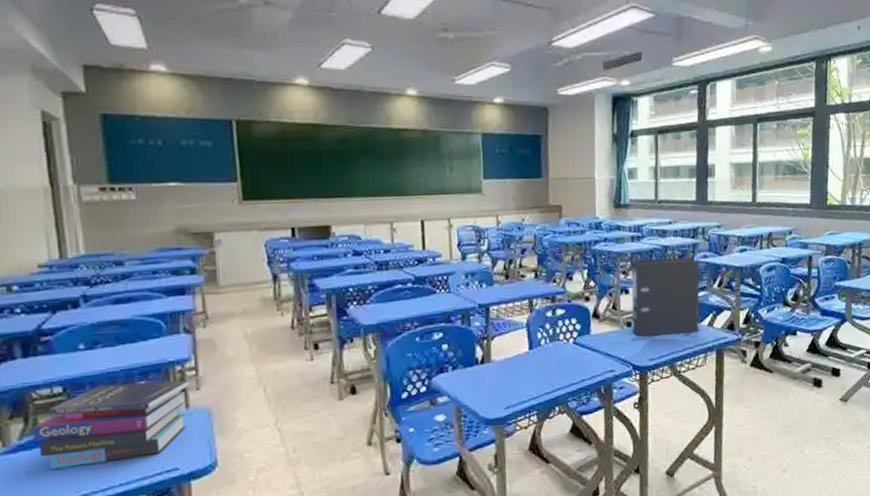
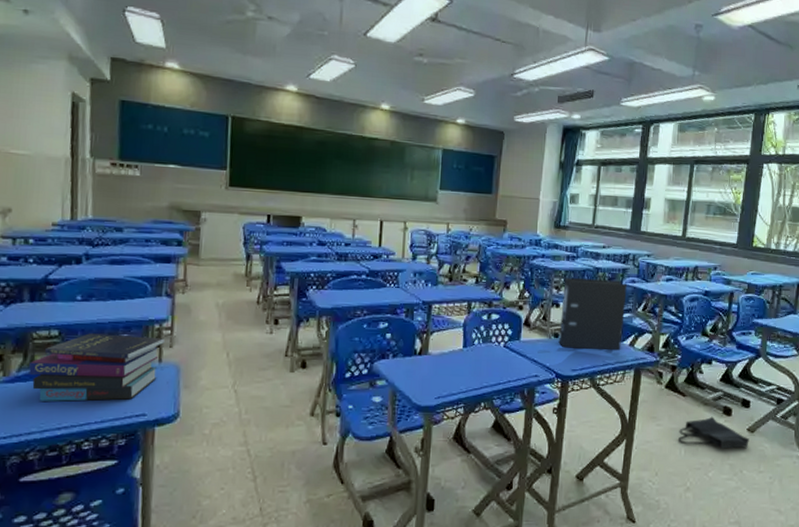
tote bag: none [769,390,843,424] -> present [678,416,749,449]

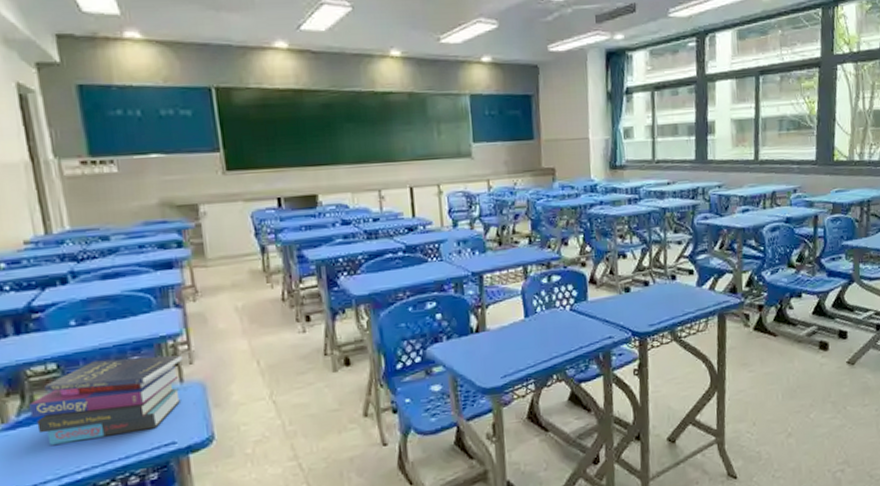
binder: present [558,277,627,351] -> none [628,219,700,302]
tote bag: present [678,416,749,449] -> none [773,353,850,389]

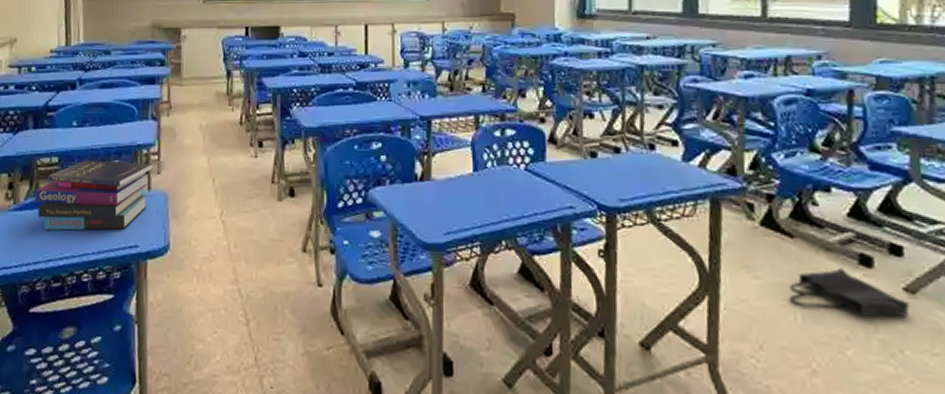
tote bag: none [773,353,850,389] -> present [789,267,910,317]

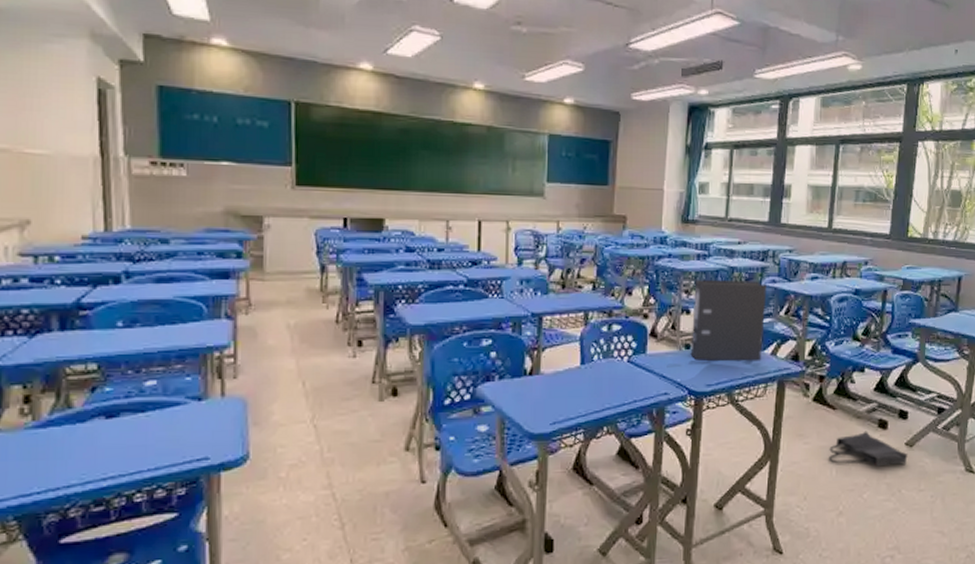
books: present [34,160,152,231] -> none [63,365,227,448]
binder: none [597,79,687,174] -> present [690,279,767,361]

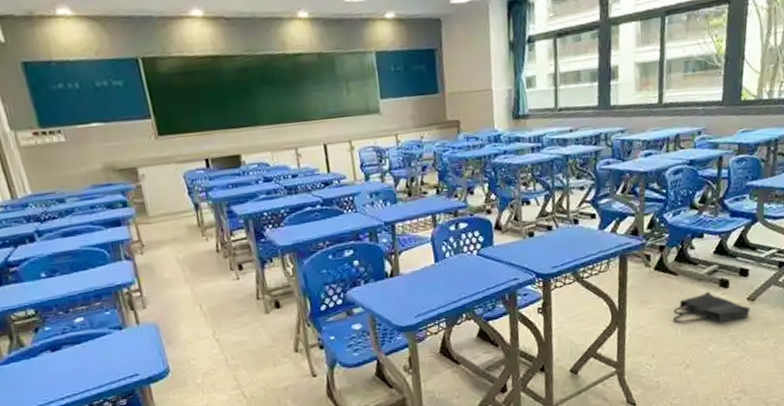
binder: present [690,279,767,361] -> none [532,164,602,246]

